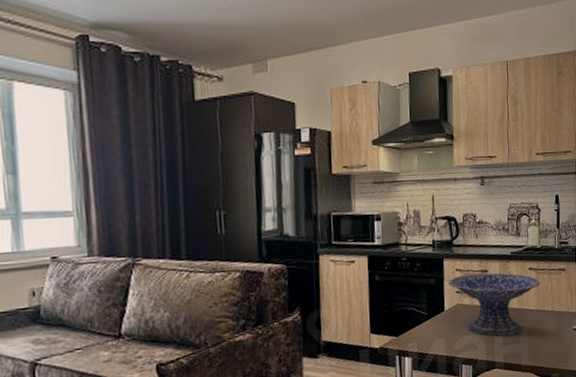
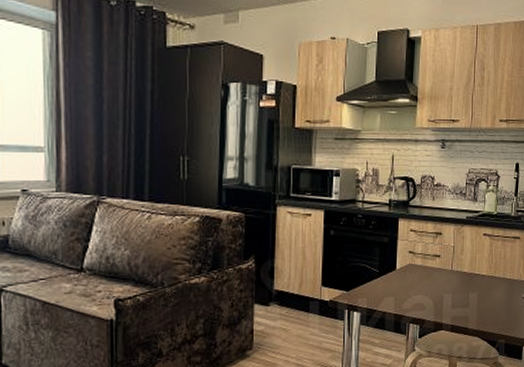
decorative bowl: present [448,273,541,336] -> none [402,236,494,299]

